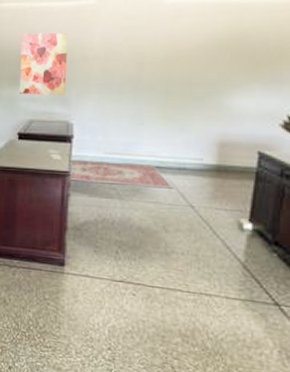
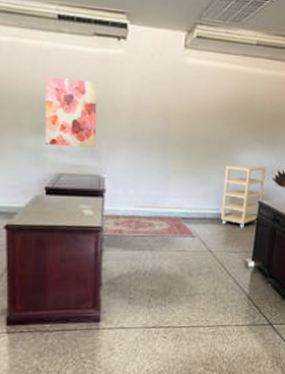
shelving unit: none [204,108,270,183] -> present [220,164,267,228]

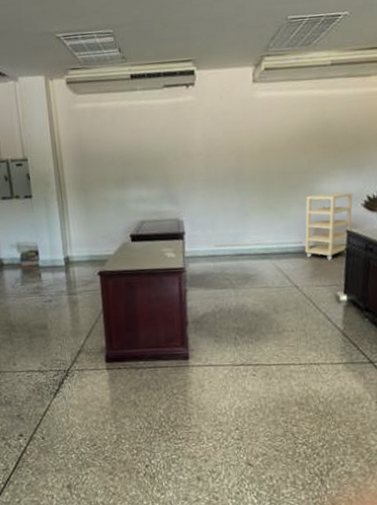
wall art: present [45,77,97,148] -> none [123,130,173,196]
rug: present [101,215,196,237] -> none [184,252,280,277]

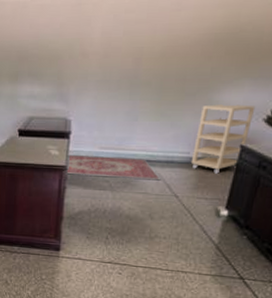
rug: none [184,252,280,277] -> present [65,155,161,181]

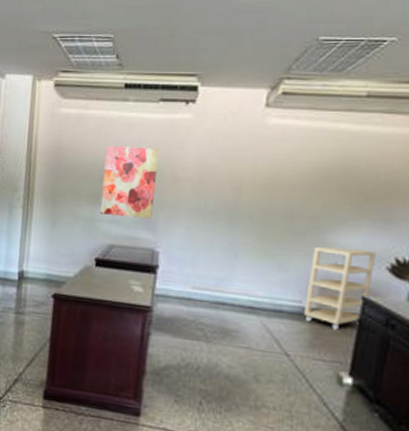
wall art: none [20,27,69,92] -> present [100,146,159,219]
rug: present [65,155,161,181] -> none [150,294,268,334]

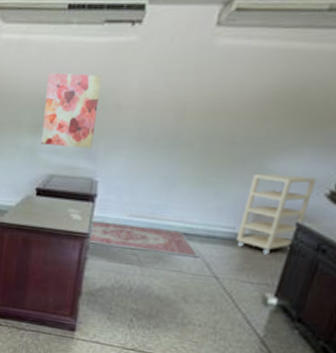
rug: none [150,294,268,334] -> present [87,222,200,258]

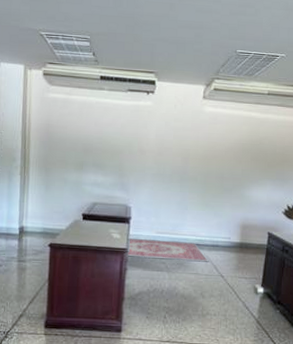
wall art: present [41,73,102,148] -> none [85,125,128,182]
shelving unit: present [235,173,317,255] -> none [231,198,276,256]

